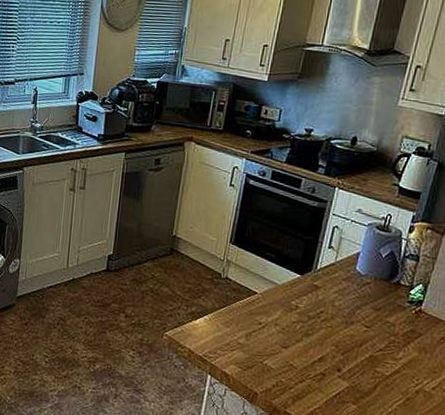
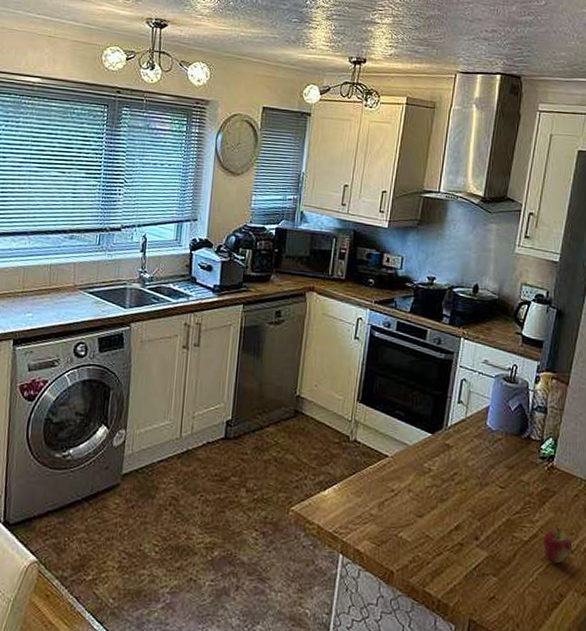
fruit: none [404,364,435,398] -> present [542,526,573,564]

